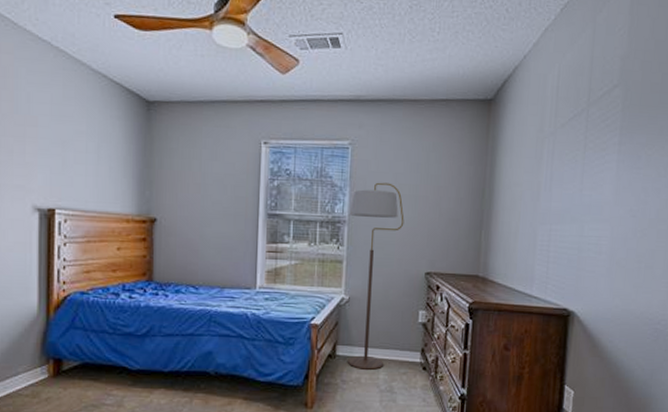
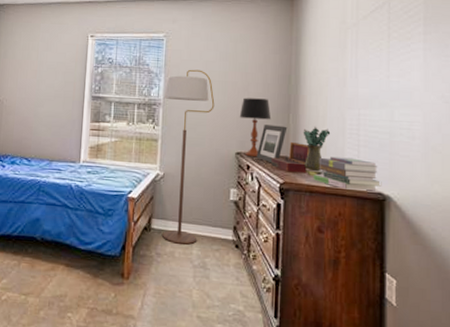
table lamp: none [430,213,463,277] -> present [239,97,272,158]
picture frame: none [446,242,479,283] -> present [256,124,288,164]
wooden box: none [461,259,501,292] -> present [271,141,310,174]
vase: none [494,243,522,295] -> present [303,127,331,177]
books: none [502,274,568,307] -> present [313,156,382,191]

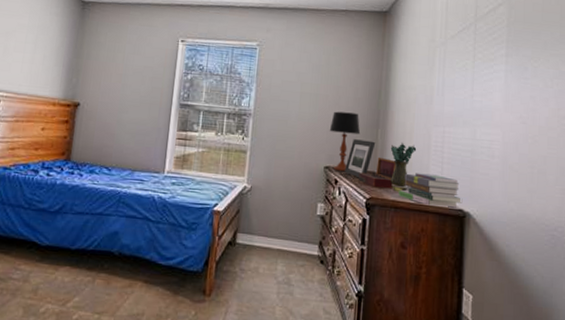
floor lamp: present [162,69,215,245] -> none [247,80,306,260]

